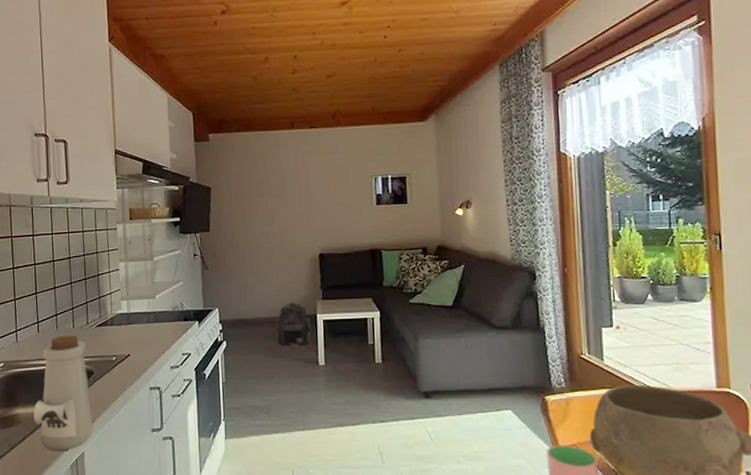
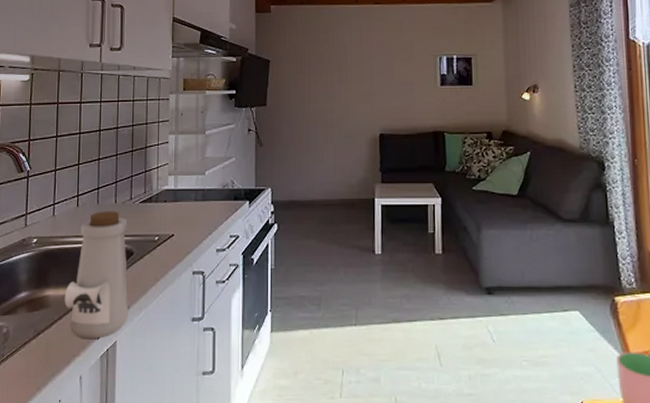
backpack: present [276,302,311,345] -> none [331,184,368,230]

